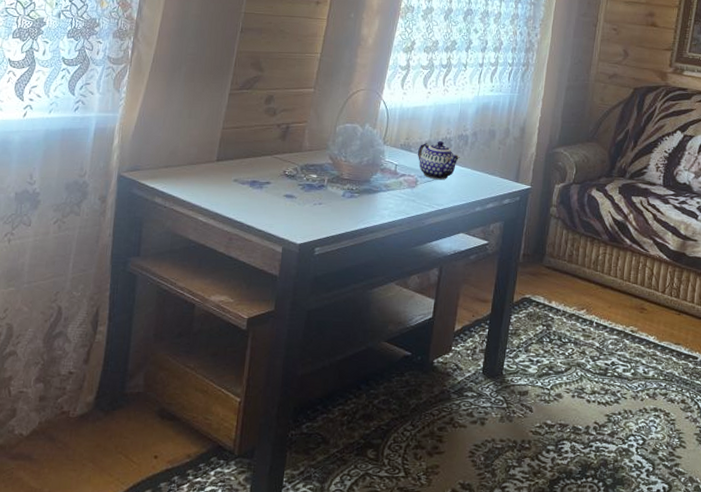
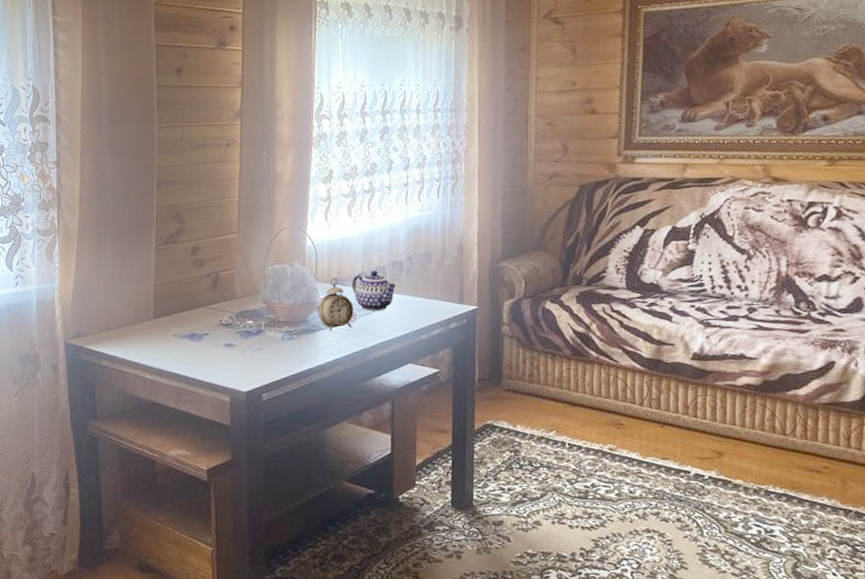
alarm clock: none [381,143,417,194] -> present [318,278,354,332]

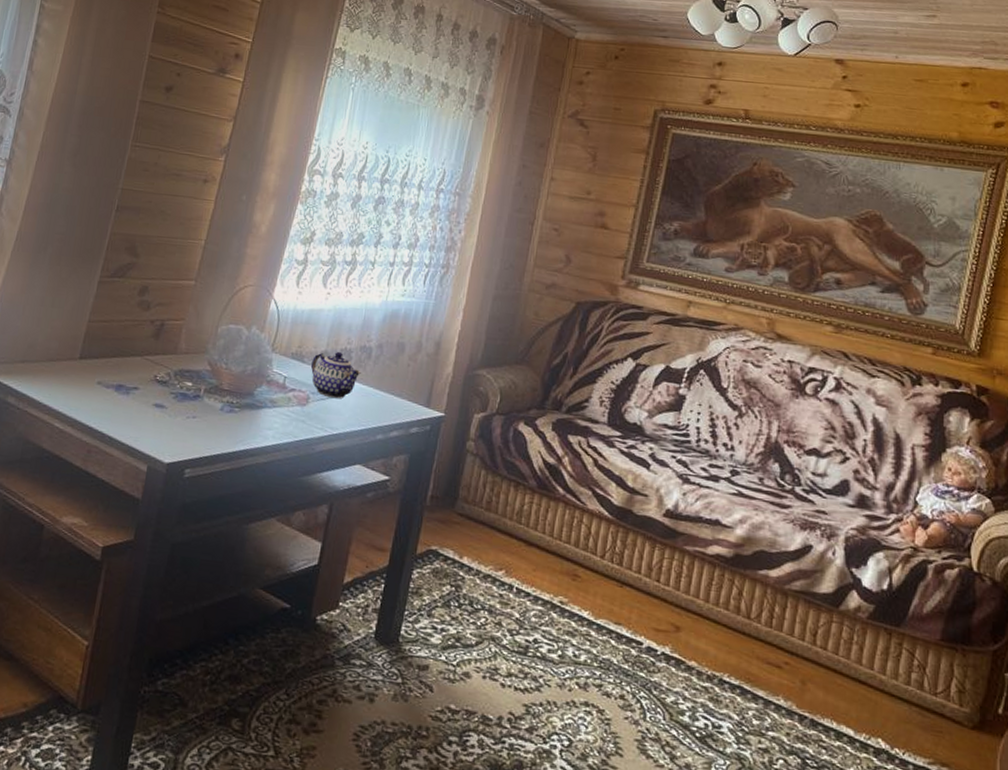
alarm clock: present [318,278,354,332] -> none [267,351,309,412]

